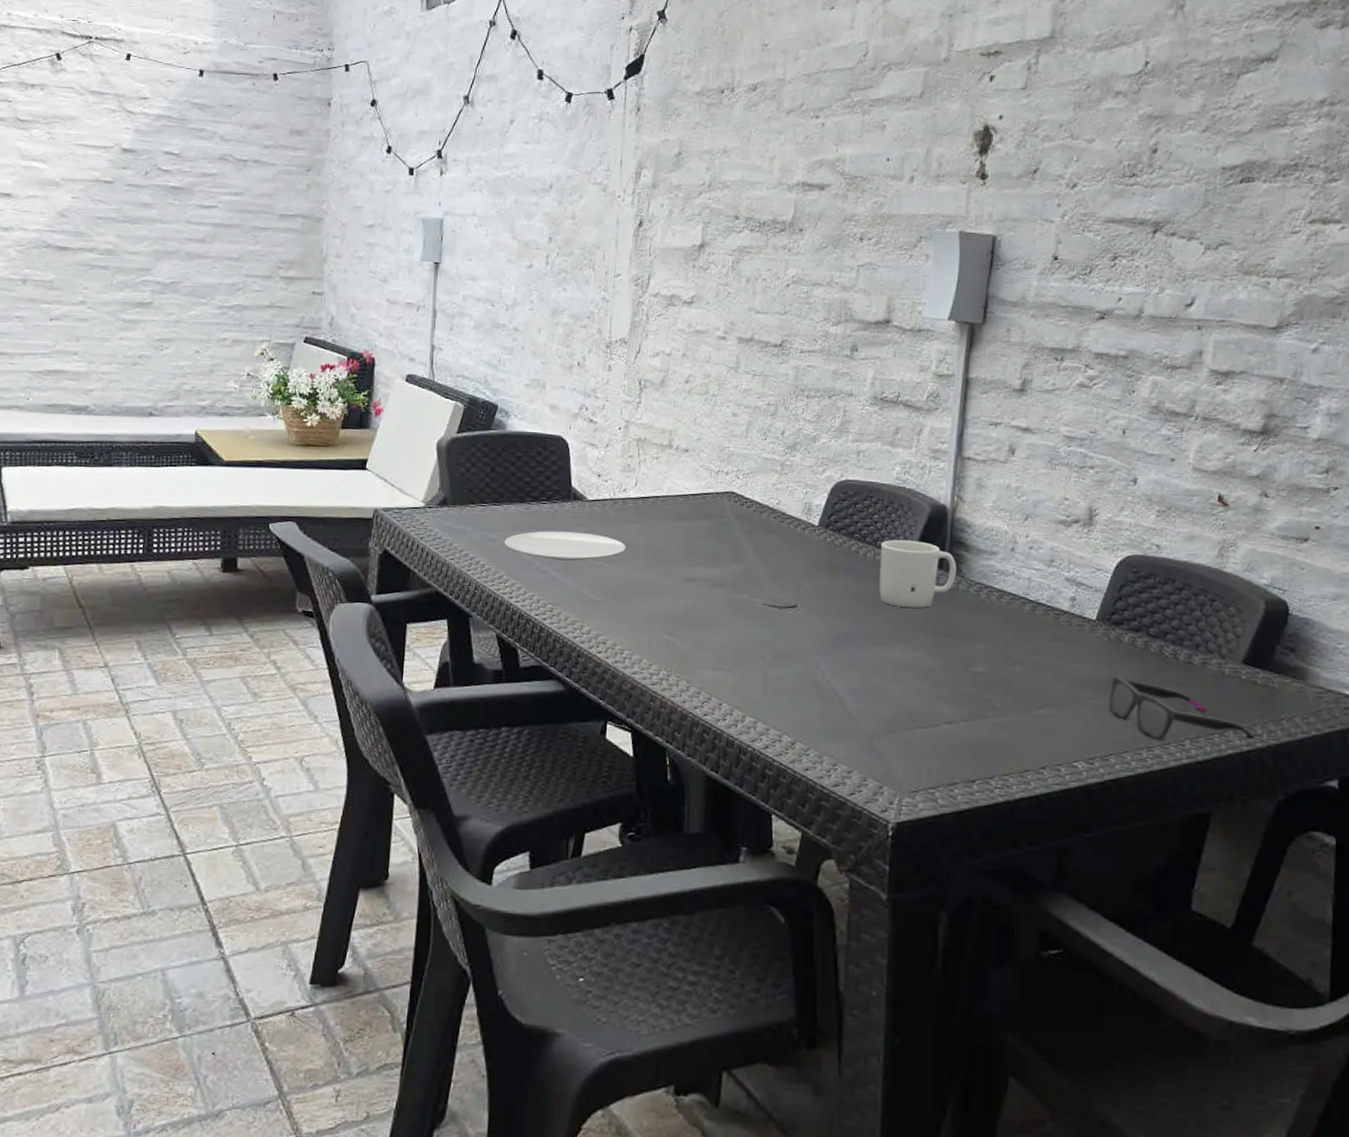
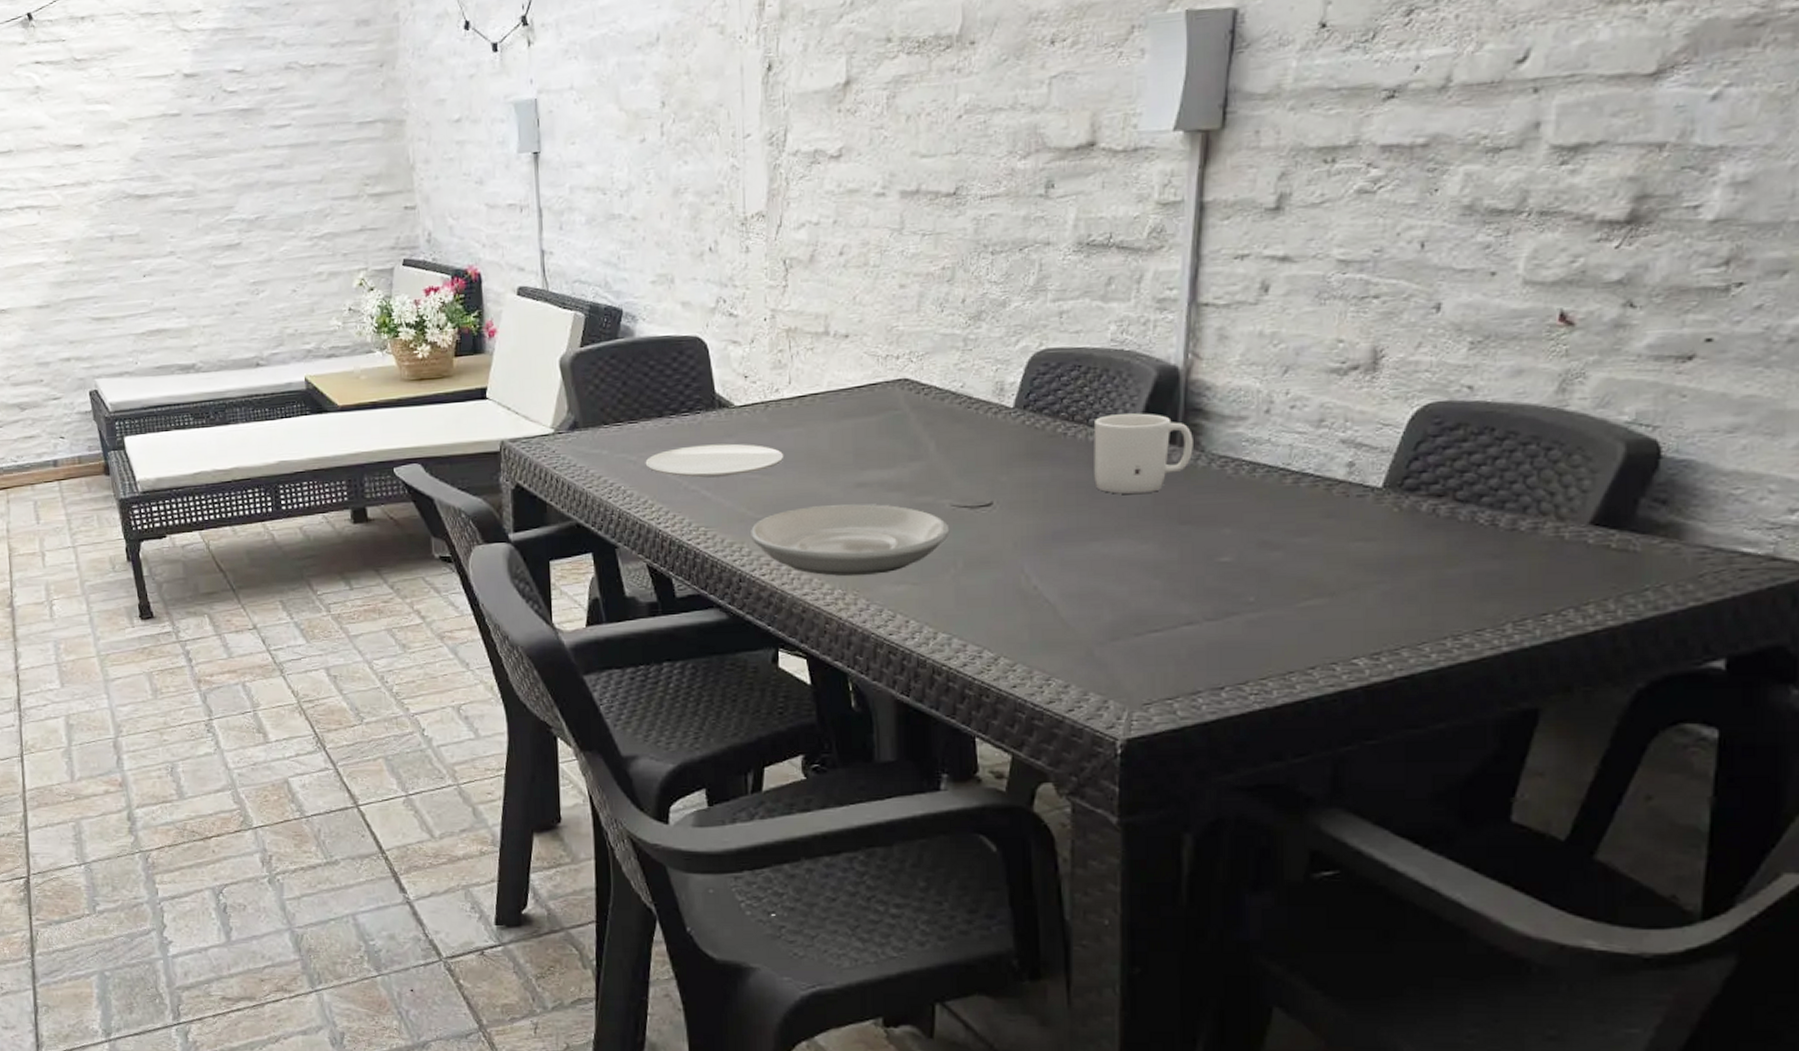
plate: none [590,594,761,660] -> present [749,504,950,577]
sunglasses: present [1108,676,1255,741] -> none [1399,554,1606,627]

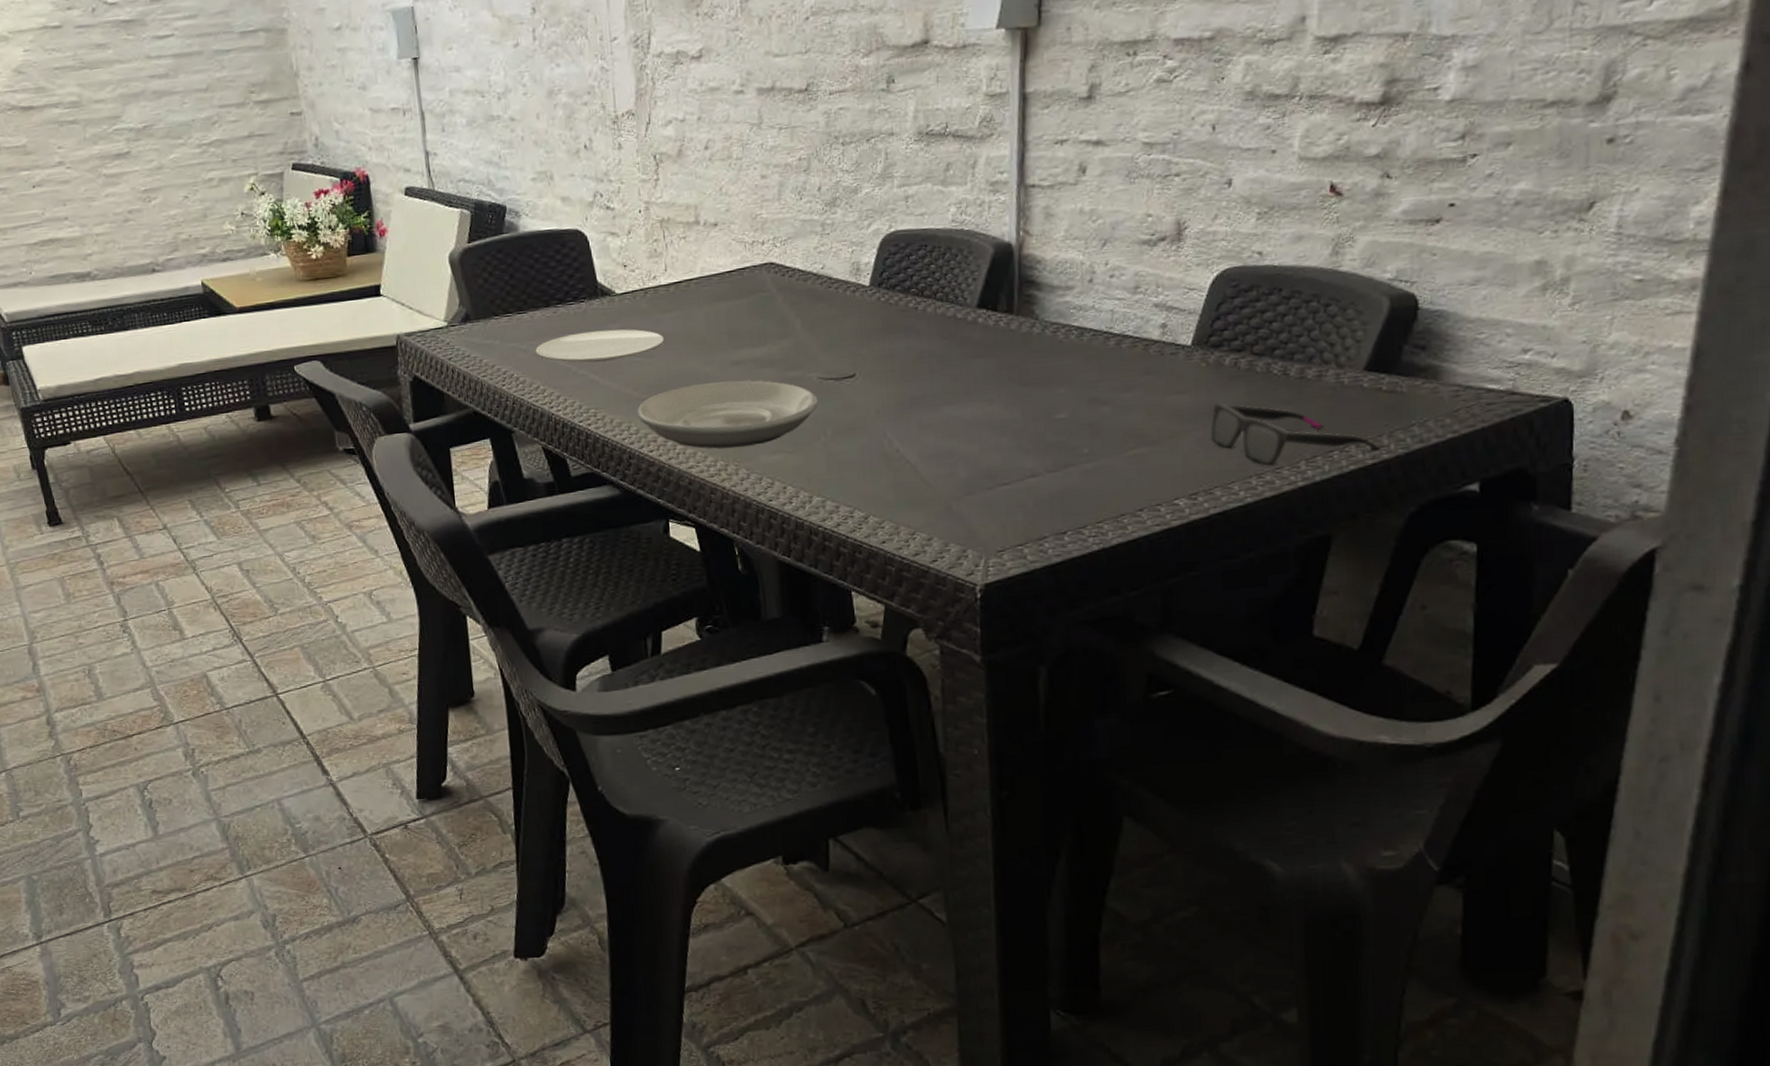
mug: present [1093,413,1193,495] -> none [940,286,1029,362]
sunglasses: none [1399,554,1606,627] -> present [1210,403,1381,467]

